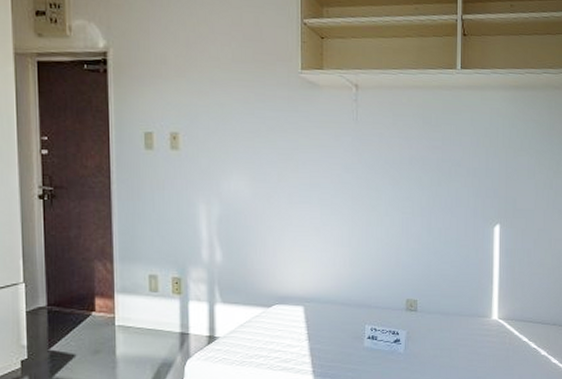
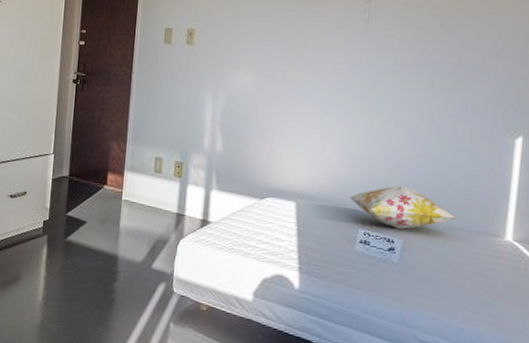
decorative pillow: none [354,280,451,320] -> present [349,185,457,229]

